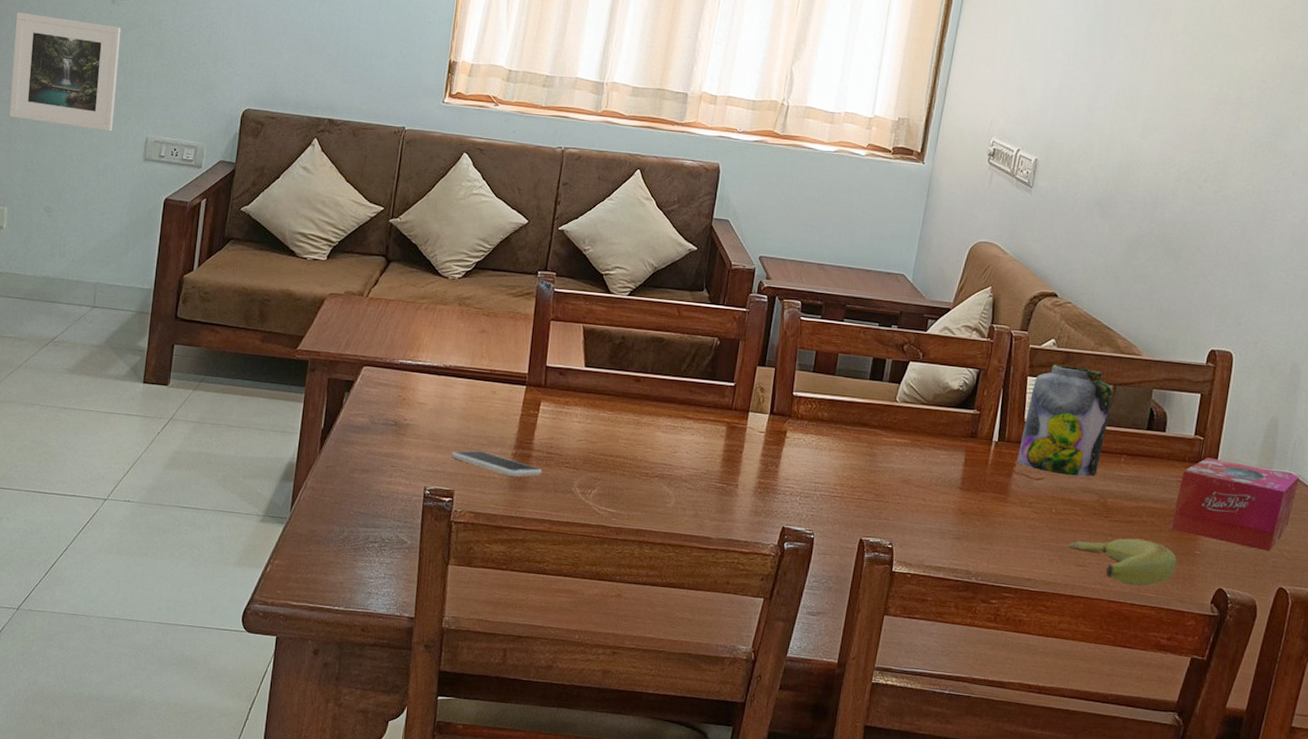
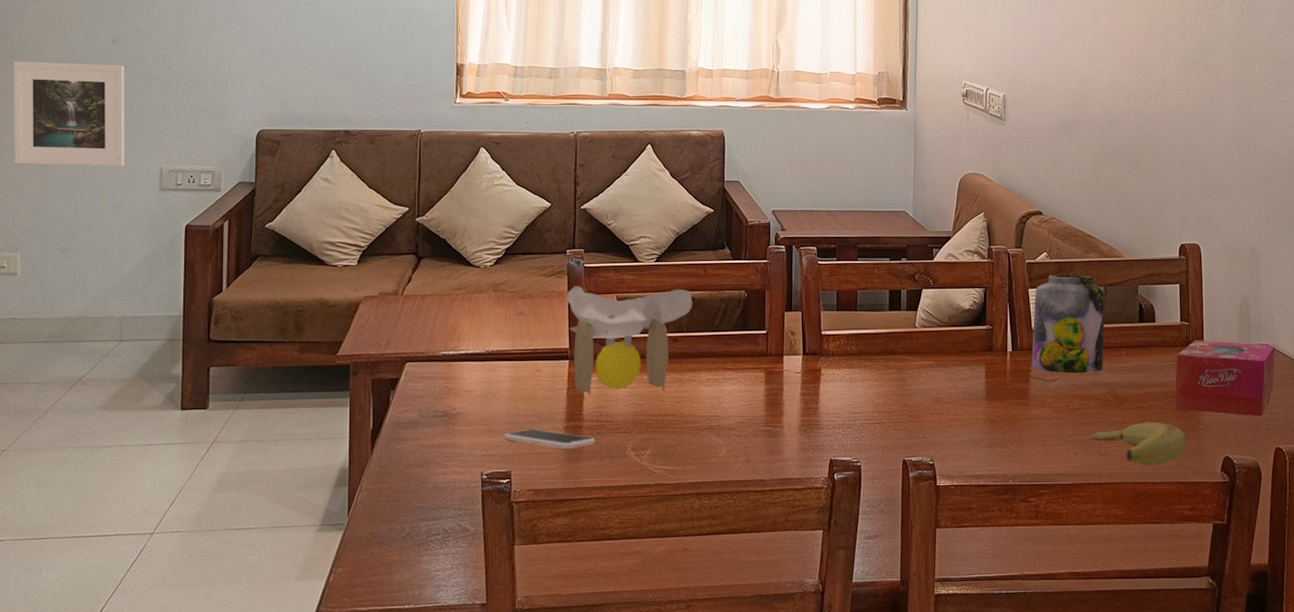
flower: none [528,310,662,431] -> present [566,286,693,395]

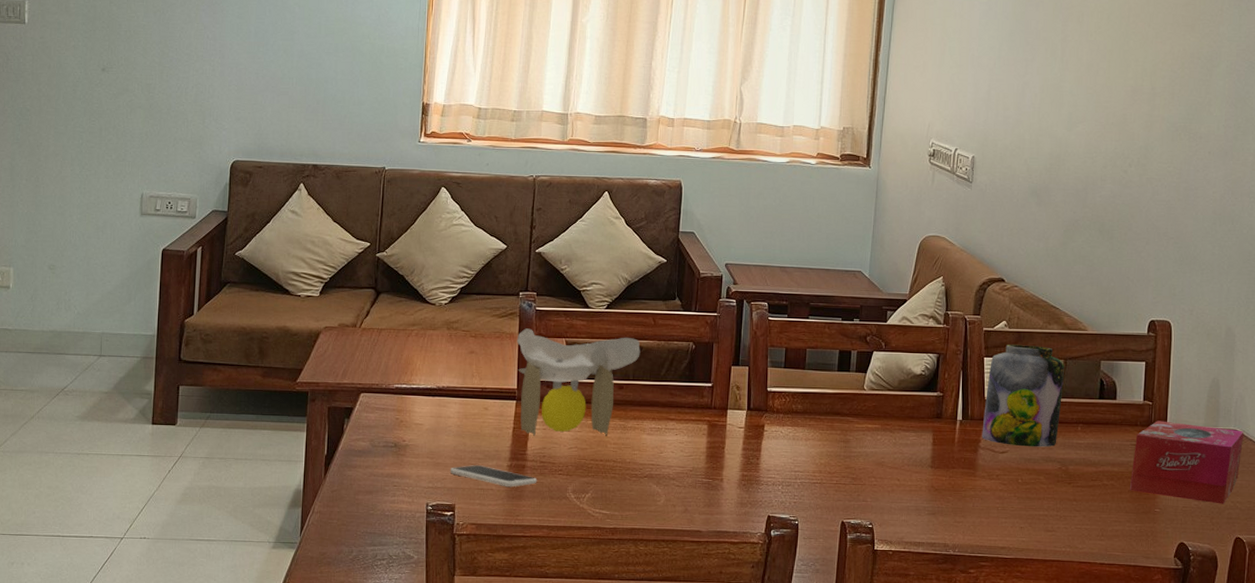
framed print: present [14,61,125,167] -> none [10,85,112,190]
banana: present [1089,422,1185,466] -> none [1036,501,1138,547]

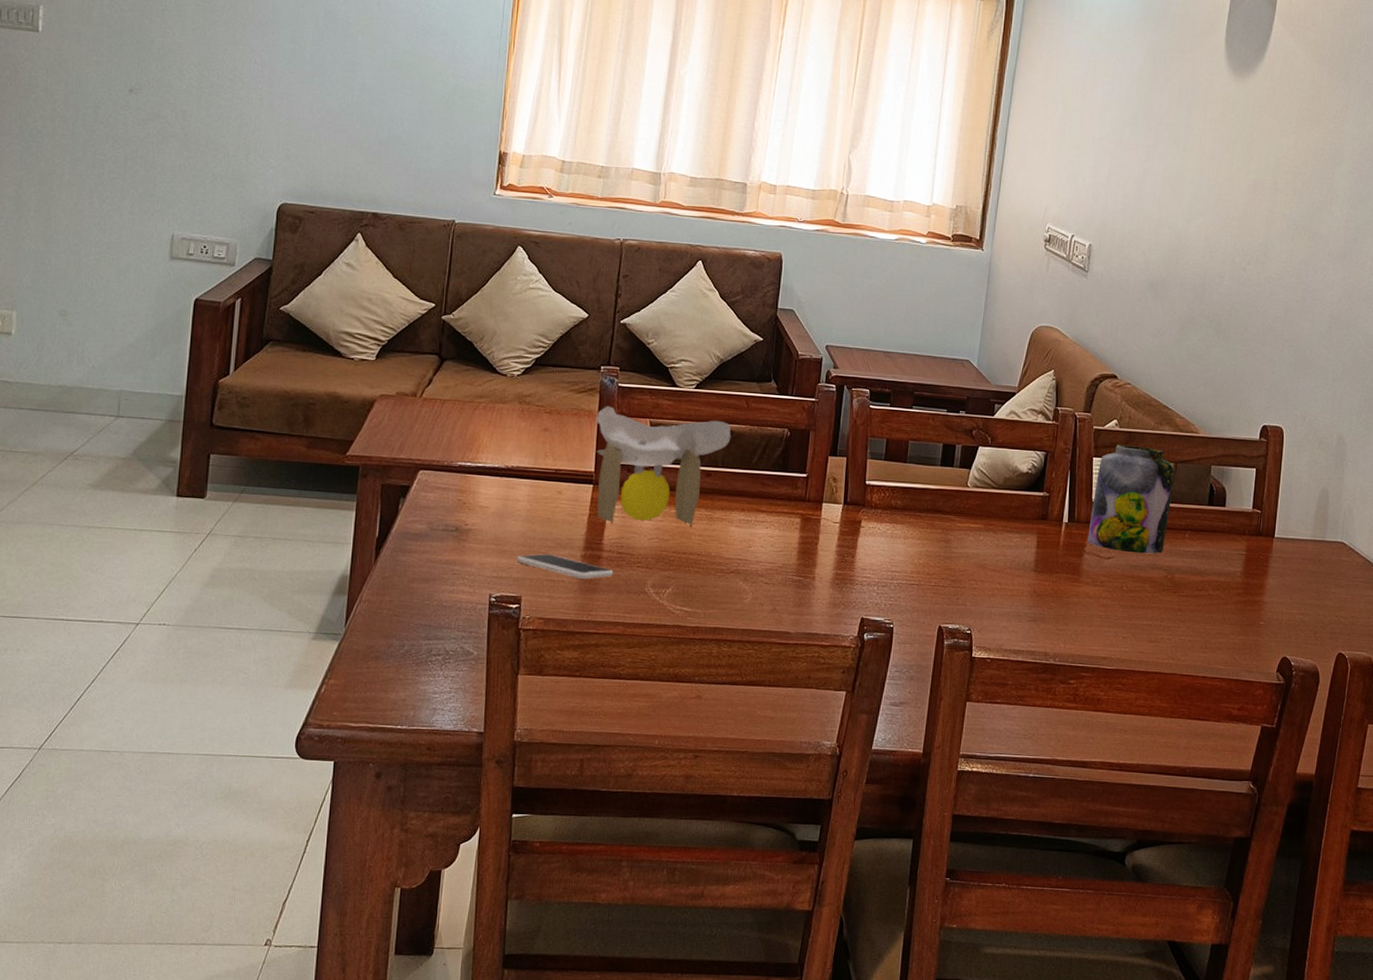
tissue box: present [1130,421,1244,504] -> none [1235,530,1351,619]

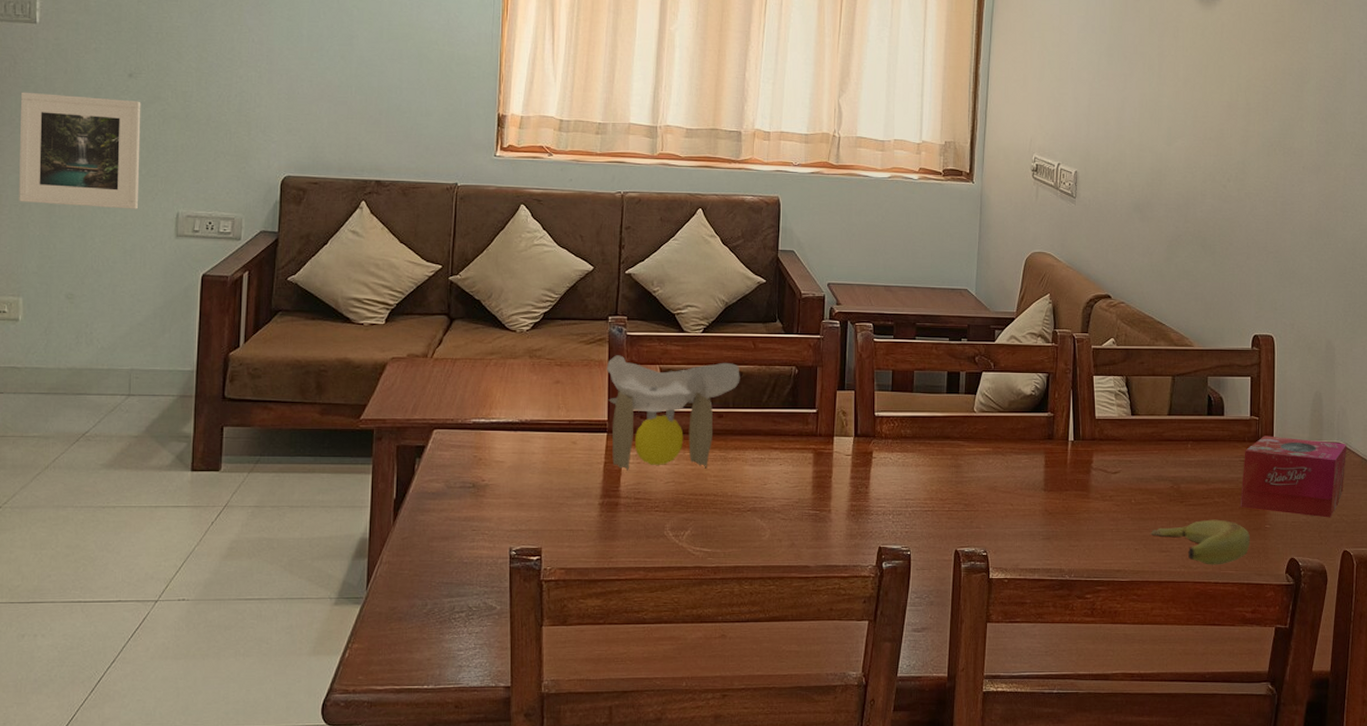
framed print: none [15,102,141,229] -> present [19,92,141,209]
smartphone: present [516,554,614,580] -> none [535,504,632,527]
jar: present [1087,444,1175,554] -> none [1094,361,1173,466]
banana: none [1140,612,1243,659] -> present [1150,519,1250,565]
tissue box: none [1235,530,1351,619] -> present [1241,436,1347,518]

